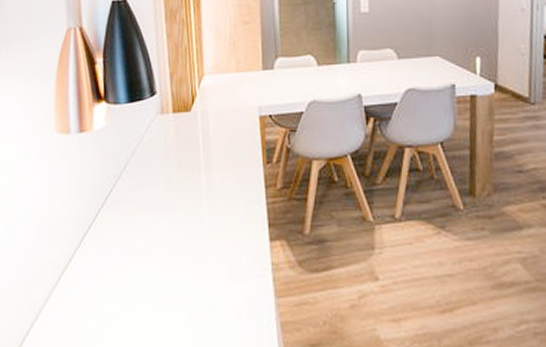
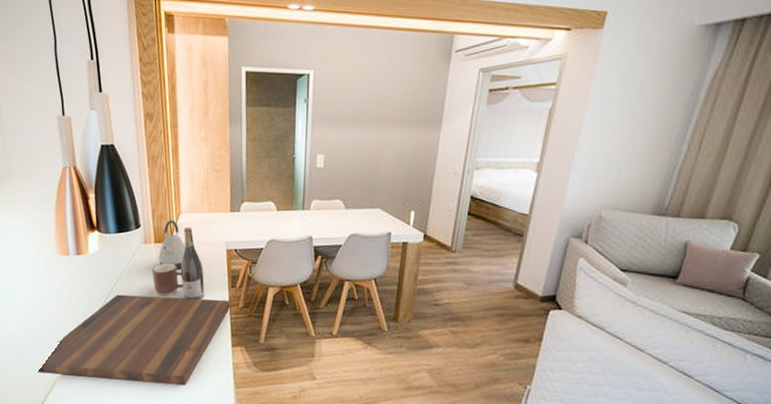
cutting board: none [24,179,267,298] -> present [38,294,231,386]
mug: none [169,136,208,179] -> present [152,263,183,296]
kettle: none [177,84,210,144] -> present [158,220,186,270]
wine bottle: none [204,91,234,182] -> present [180,227,205,301]

